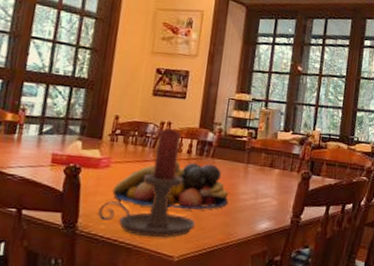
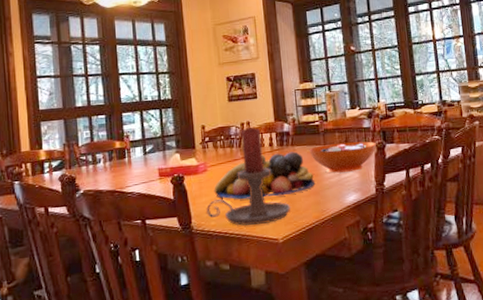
decorative bowl: none [229,163,302,198] -> present [309,141,376,173]

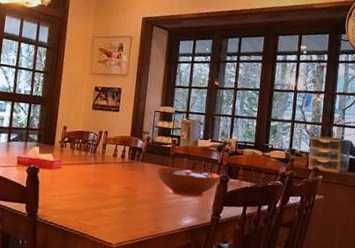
candle holder: present [206,127,290,226] -> none [52,137,129,228]
fruit bowl: present [214,151,316,200] -> none [63,164,157,206]

